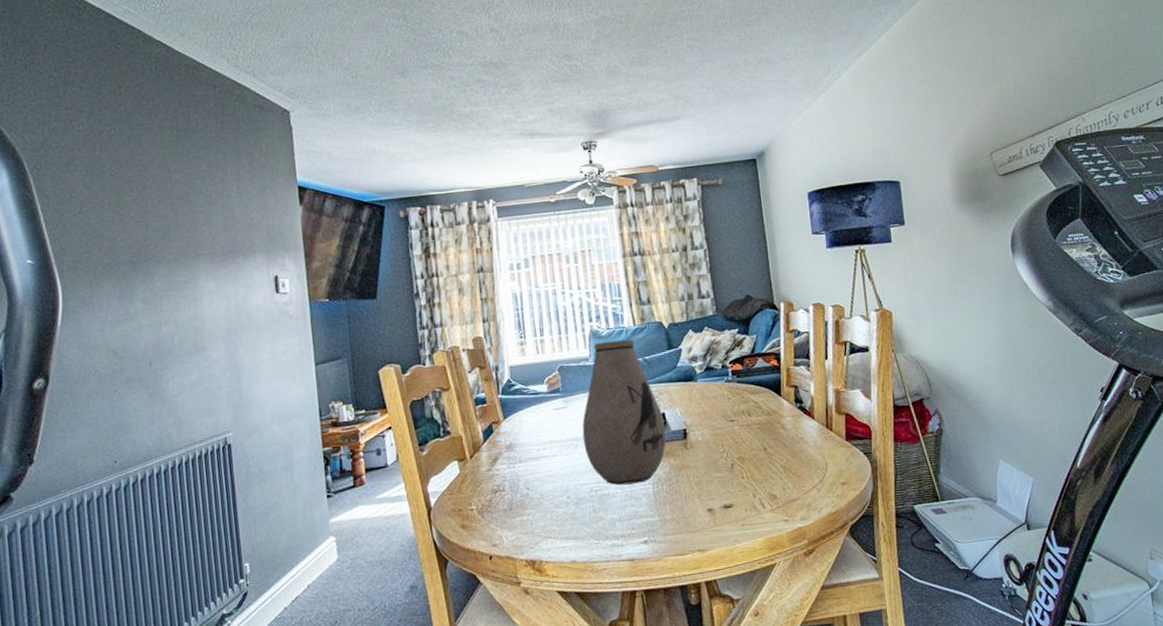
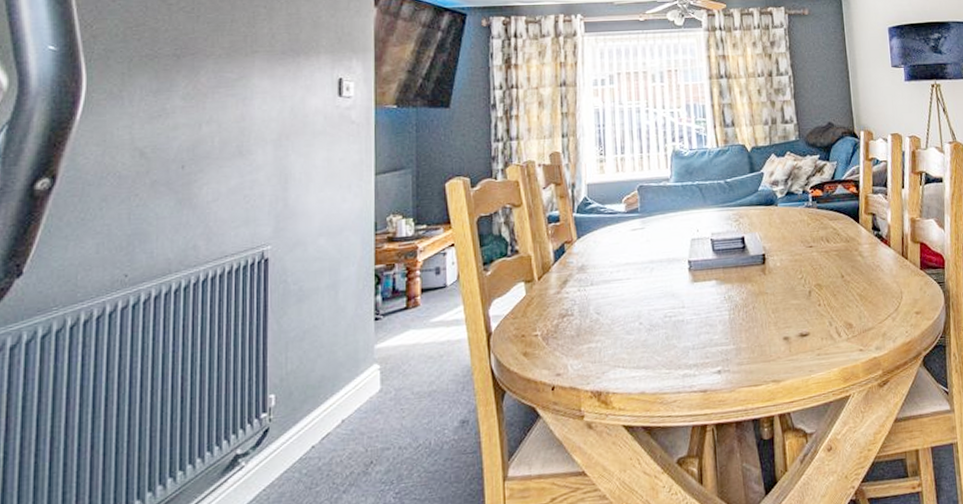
vase: present [582,339,666,485] -> none [659,161,745,311]

